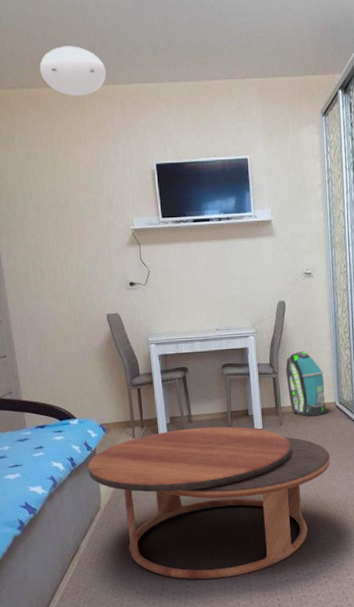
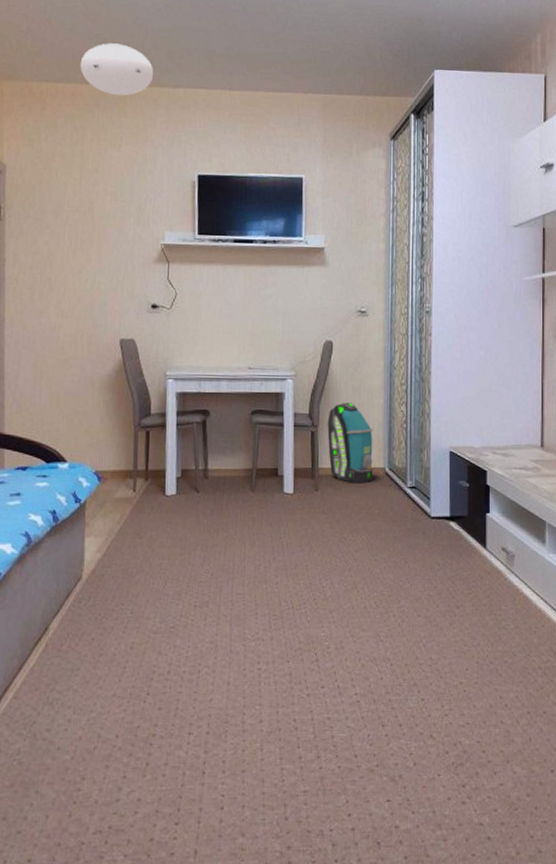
coffee table: present [87,426,331,580] -> none [72,485,374,685]

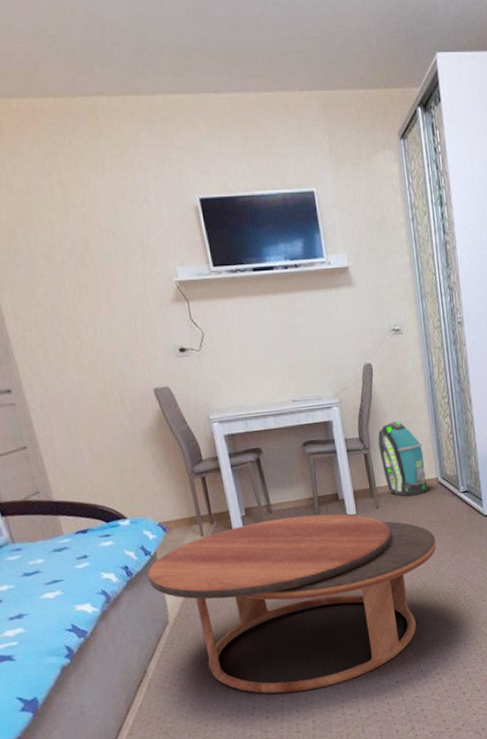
coffee table: none [72,485,374,685] -> present [147,514,437,694]
ceiling light: present [80,43,154,96] -> none [30,42,124,109]

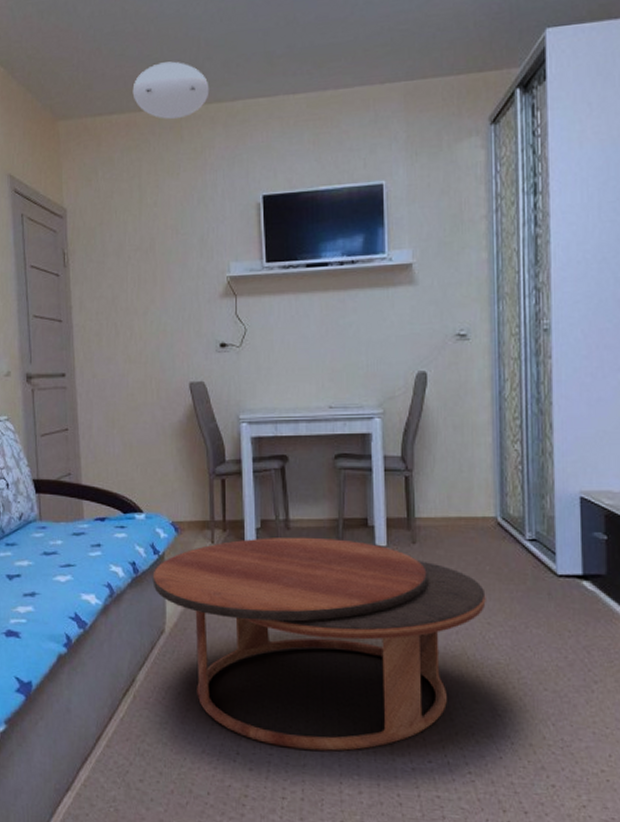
ceiling light: none [30,42,124,109] -> present [132,61,210,119]
backpack: present [378,421,428,497] -> none [424,442,481,535]

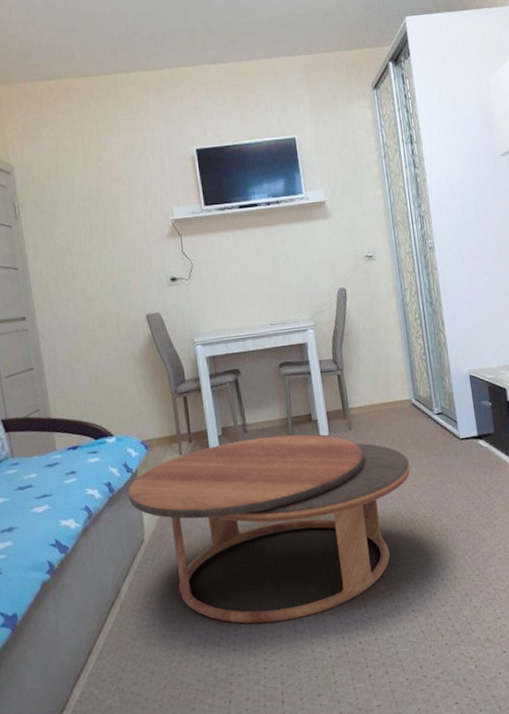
ceiling light: present [132,61,210,119] -> none [68,34,140,85]

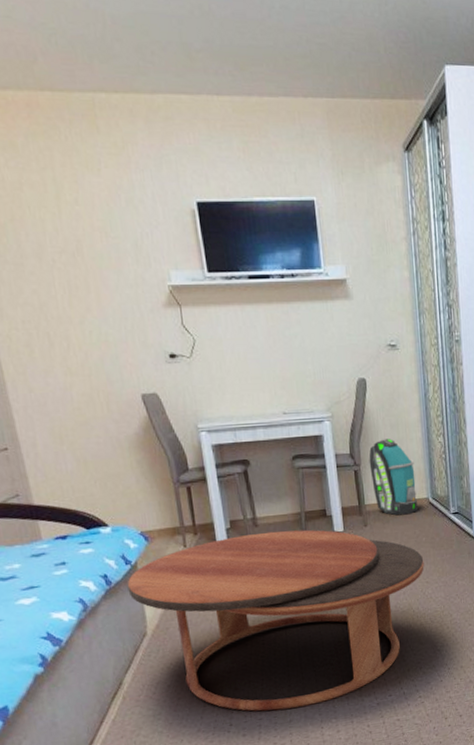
backpack: none [351,343,401,418] -> present [369,438,418,516]

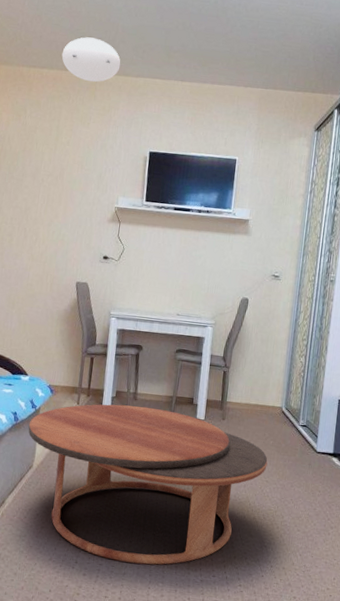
ceiling light: none [27,35,124,105] -> present [61,37,121,82]
backpack: present [369,438,418,516] -> none [236,350,276,418]

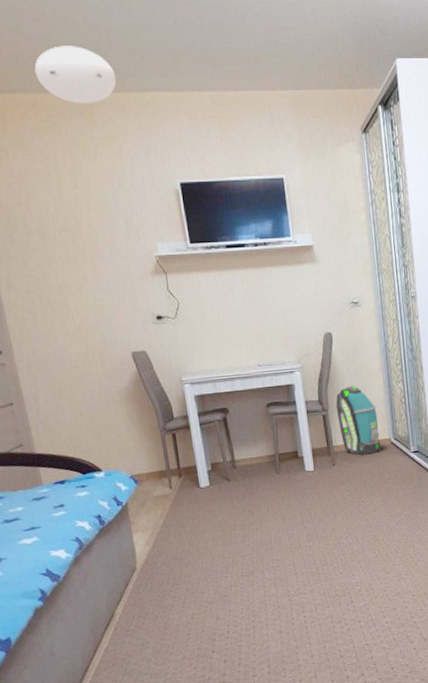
coffee table: present [28,404,268,565] -> none [118,470,388,639]
backpack: none [236,350,276,418] -> present [335,386,381,455]

